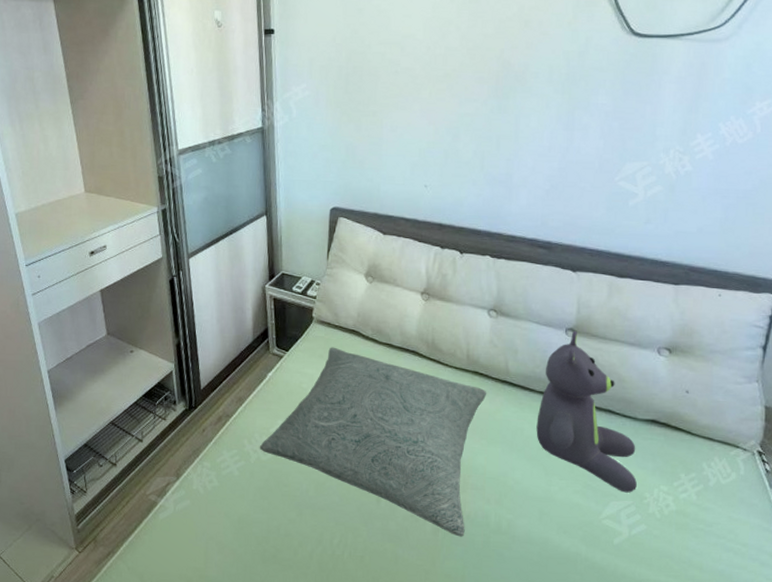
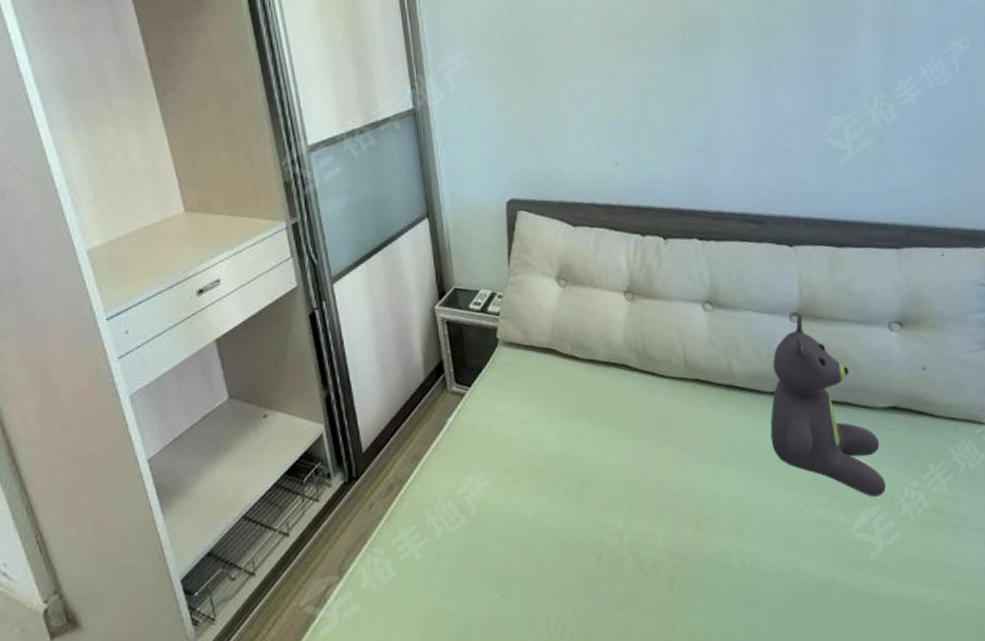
pillow: present [259,347,487,537] -> none [445,373,712,586]

